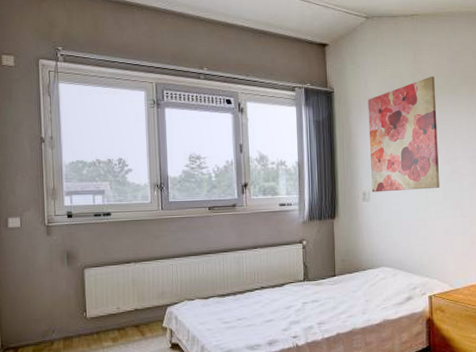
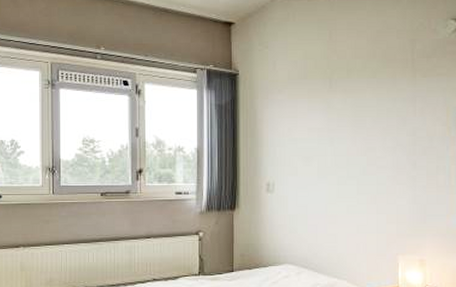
wall art: present [368,76,440,193] -> none [276,58,354,183]

